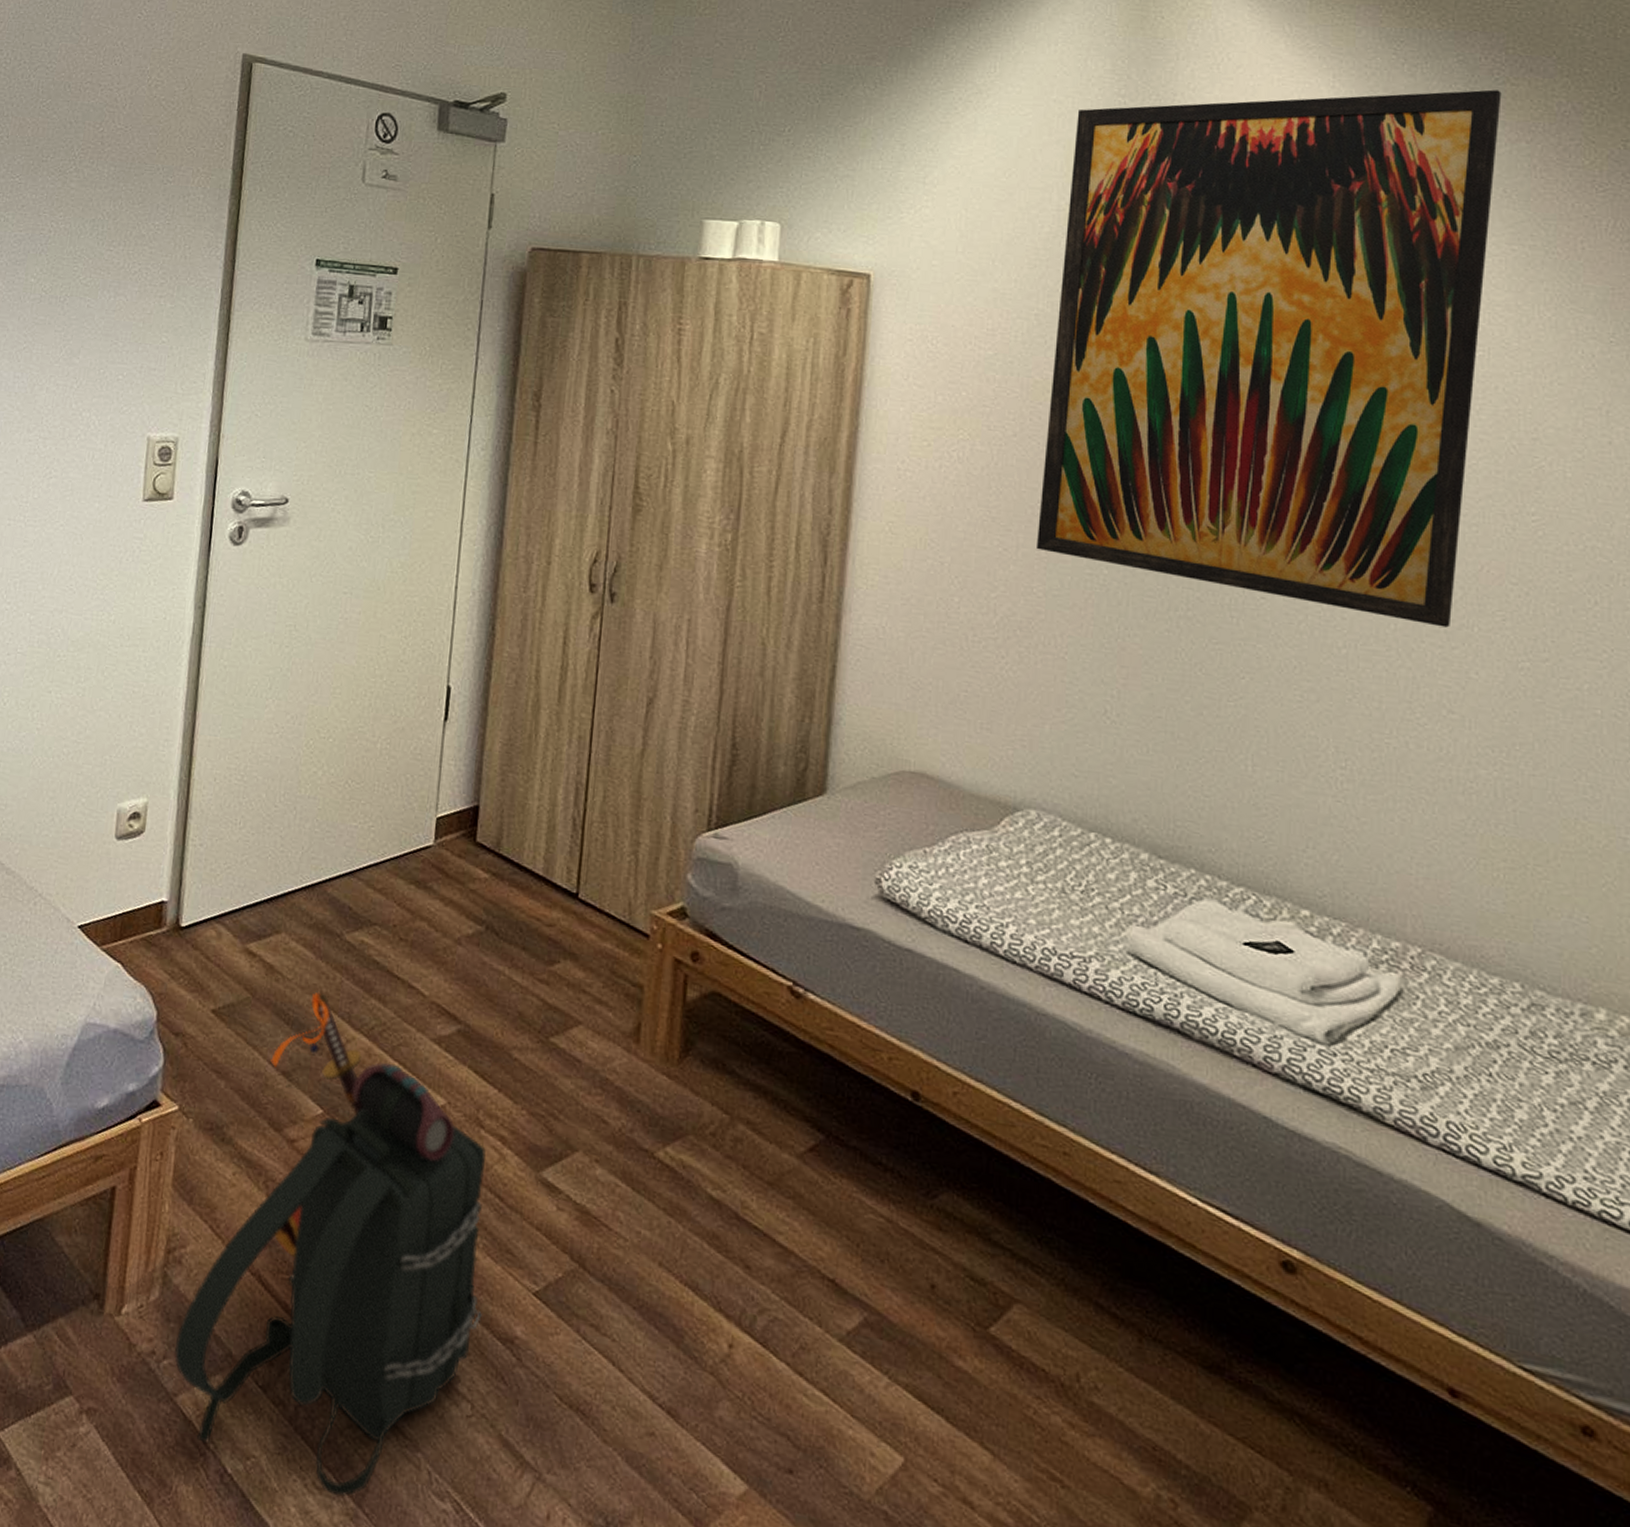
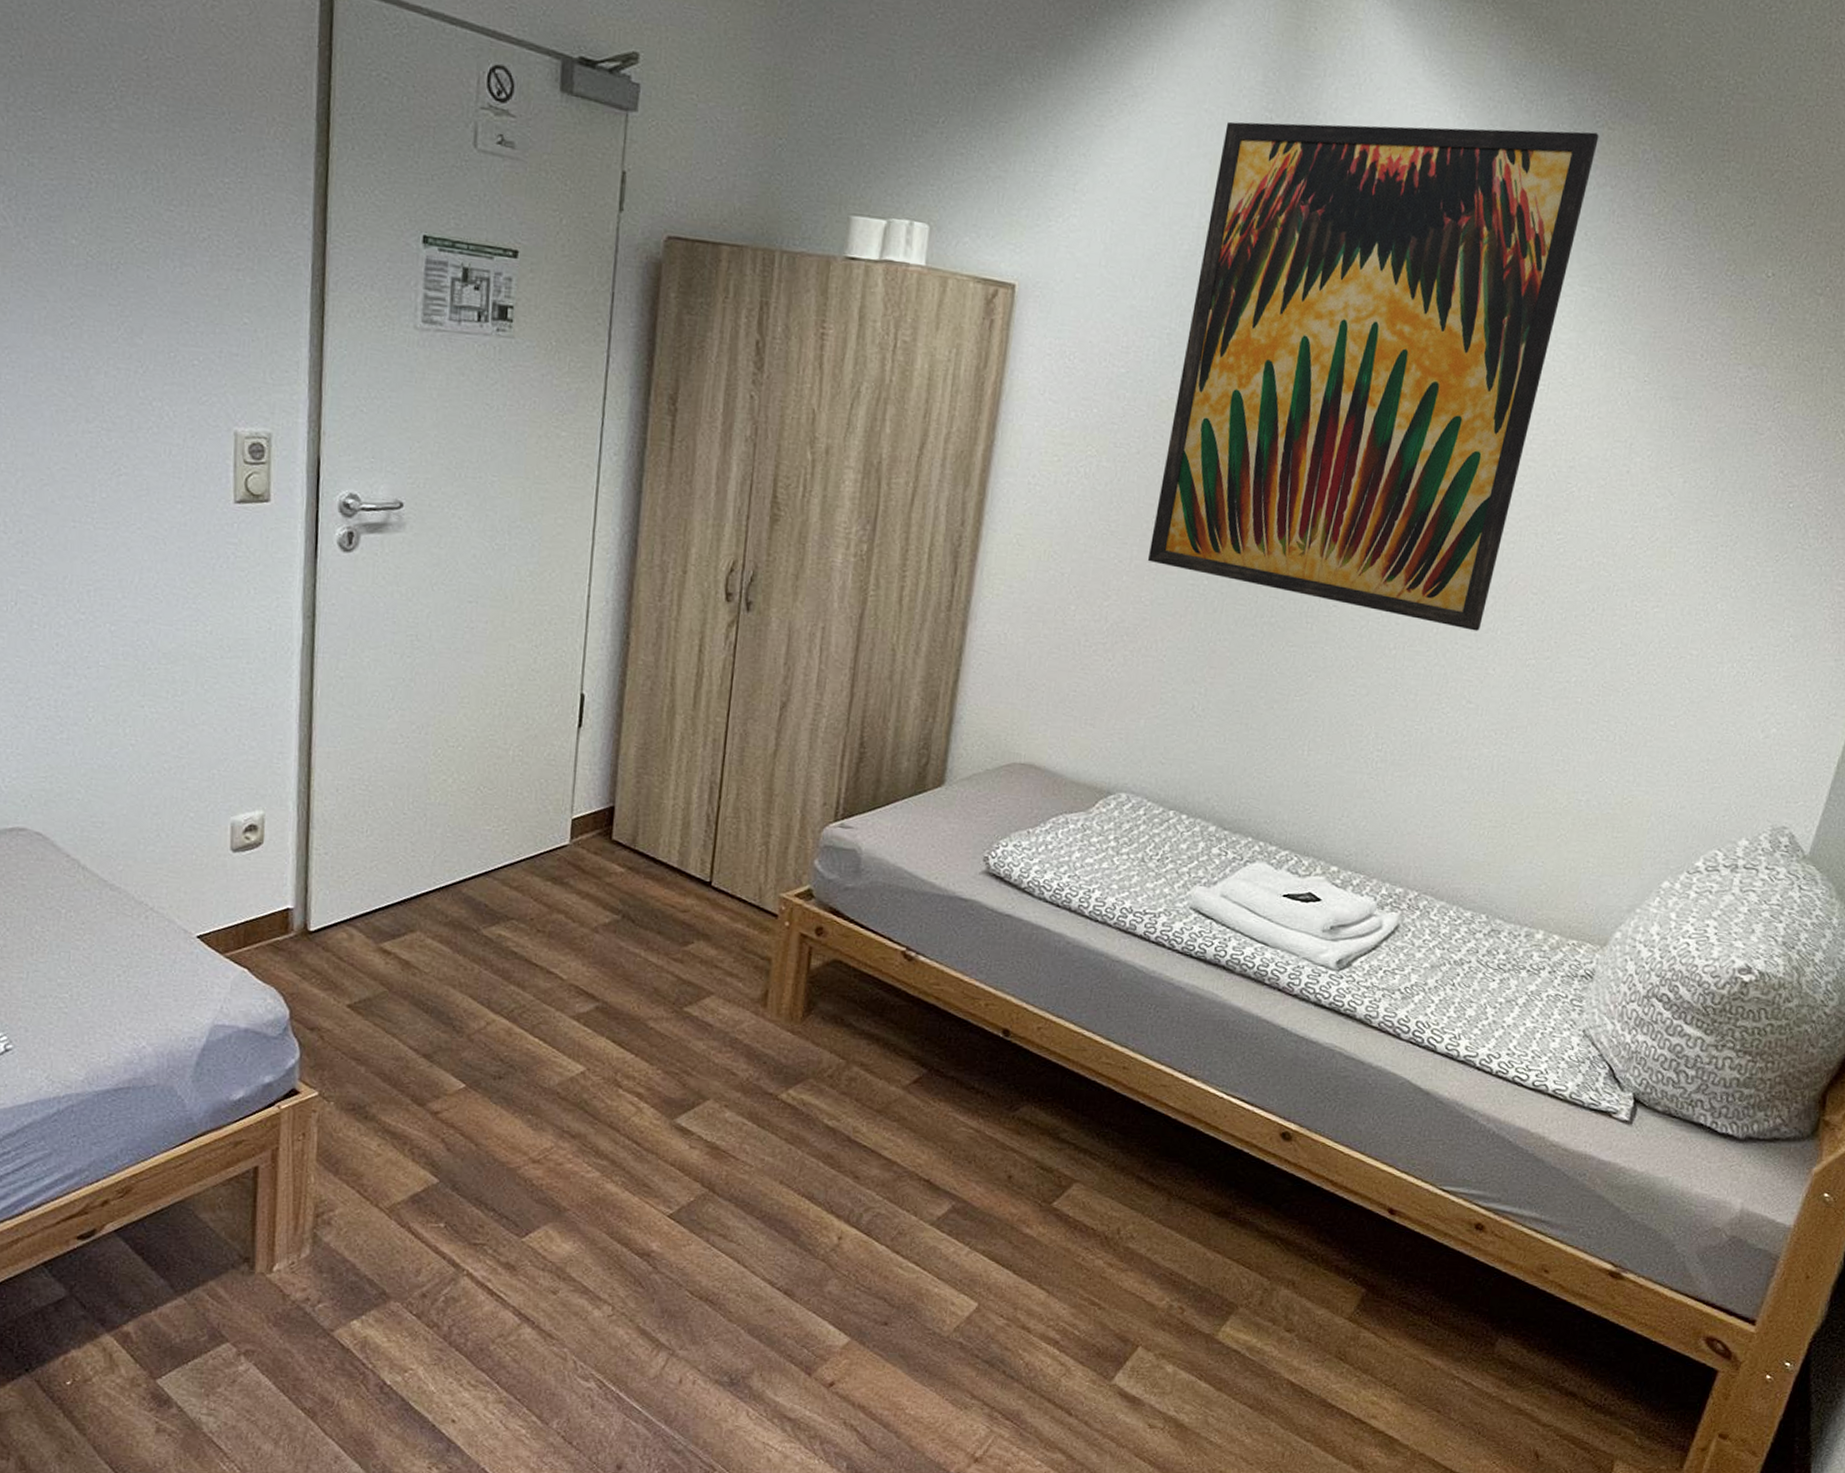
backpack: present [174,991,486,1497] -> none [328,982,624,1390]

